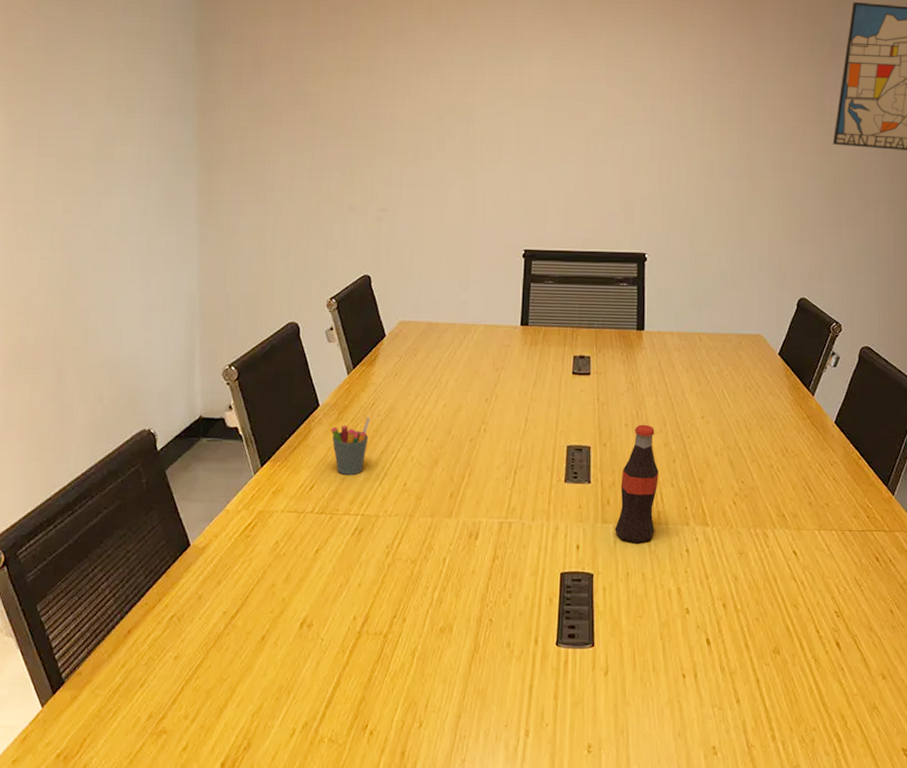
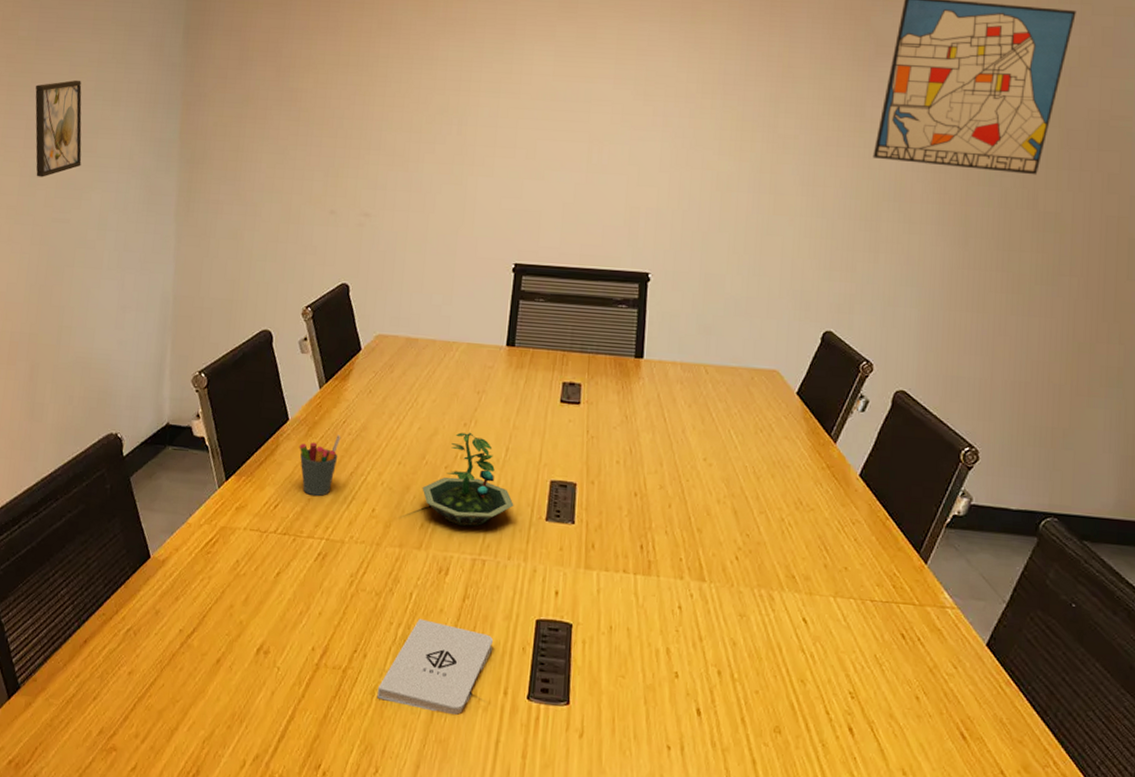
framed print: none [46,88,99,184] -> present [35,80,82,177]
notepad: none [417,581,522,666] -> present [376,619,493,715]
terrarium: none [449,406,535,494] -> present [422,432,514,527]
bottle: present [615,424,659,544] -> none [599,462,652,595]

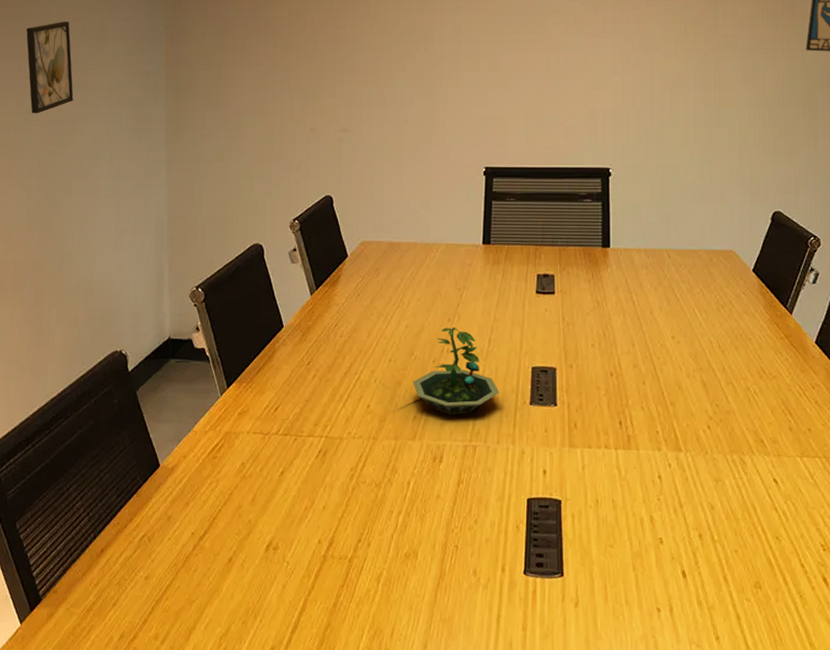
pen holder: present [299,434,341,497] -> none [295,337,334,397]
notepad: present [376,619,493,715] -> none [382,506,488,594]

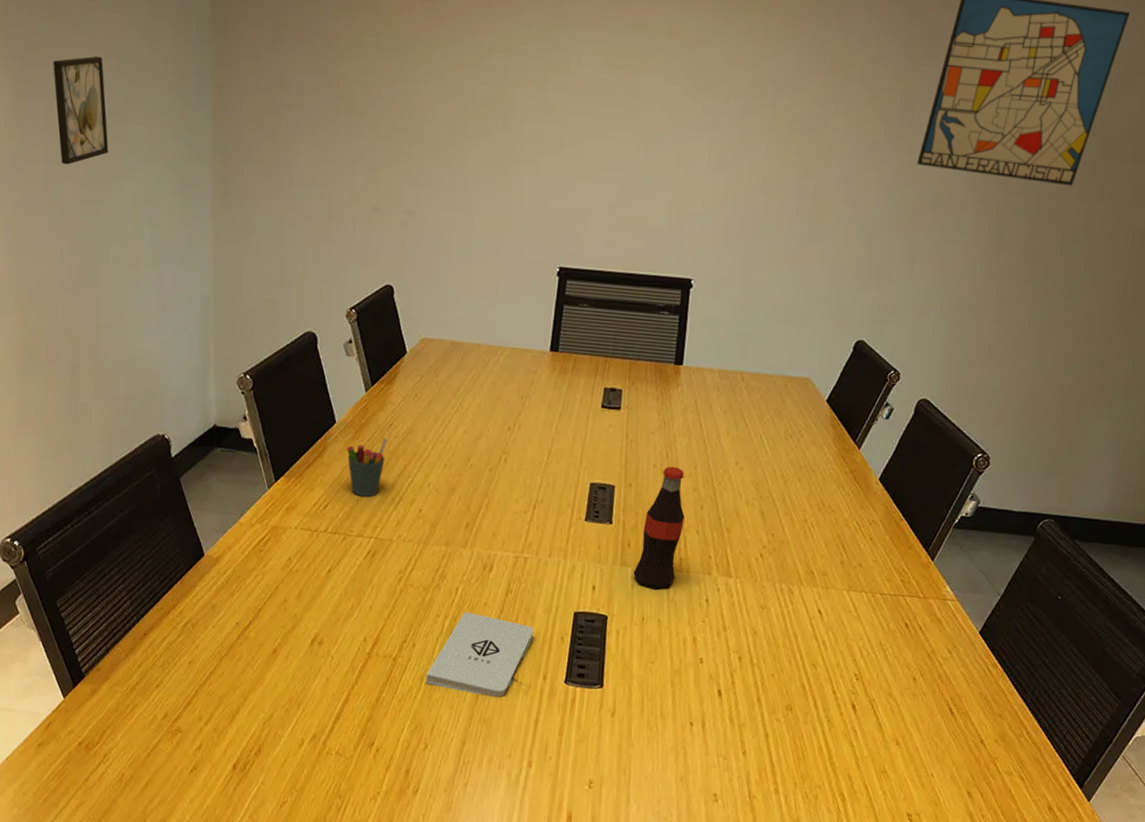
pen holder: none [295,337,334,397] -> present [346,437,388,498]
notepad: none [382,506,488,594] -> present [425,612,534,697]
terrarium: present [413,326,500,416] -> none [467,436,555,527]
bottle: none [583,344,628,469] -> present [633,466,685,590]

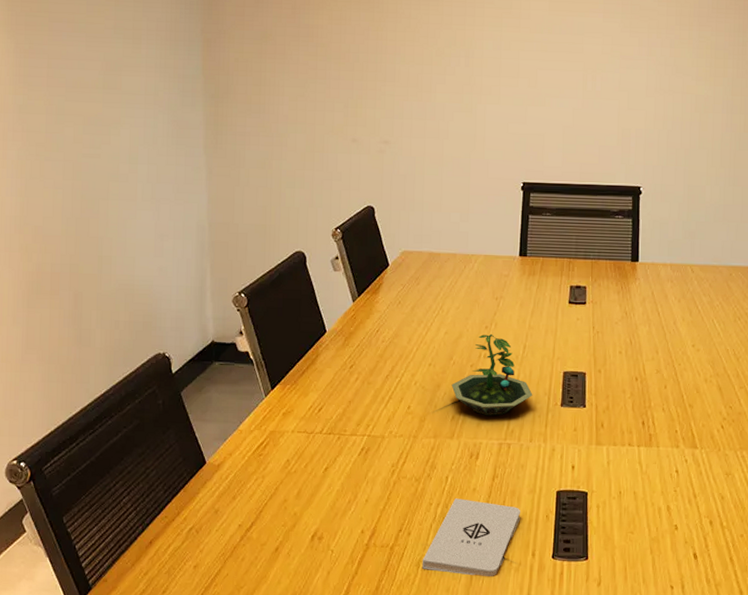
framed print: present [53,56,109,165] -> none [54,18,107,115]
pen holder: present [346,437,388,498] -> none [337,342,376,399]
terrarium: none [467,436,555,527] -> present [451,333,533,416]
bottle: present [633,466,685,590] -> none [608,352,651,465]

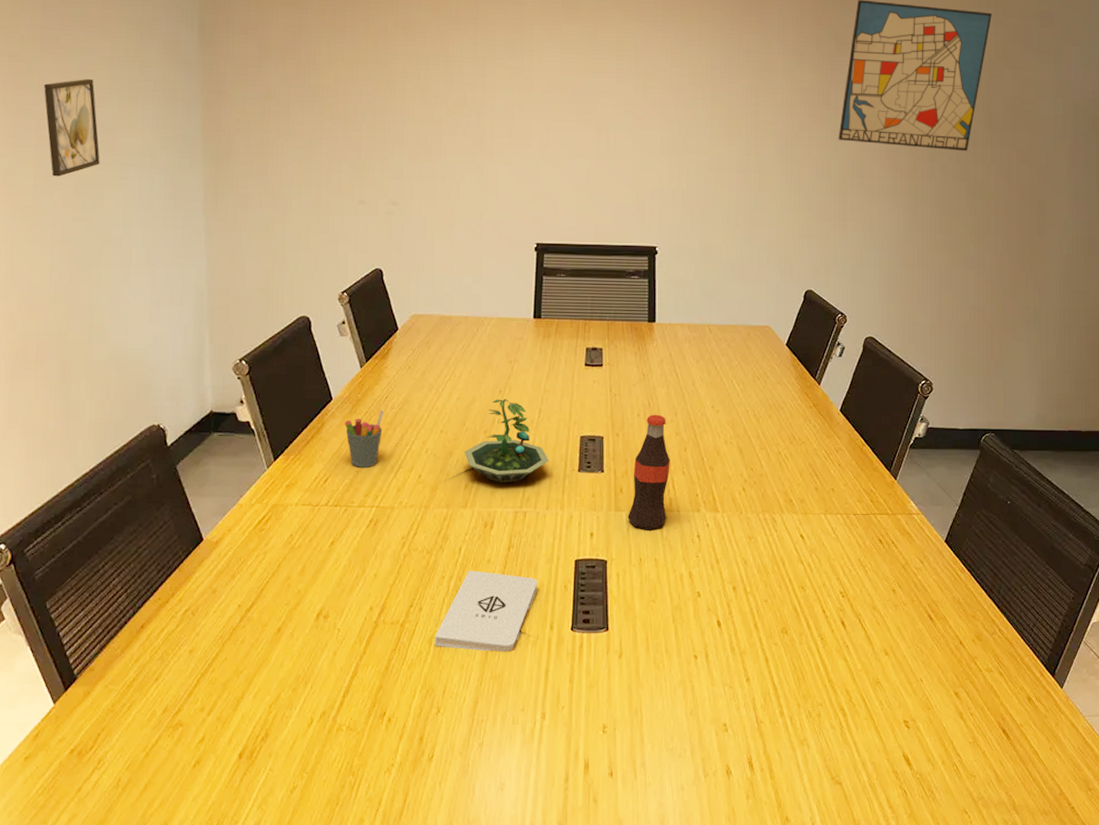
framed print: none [54,18,107,115] -> present [44,78,100,177]
pen holder: none [337,342,376,399] -> present [344,409,385,468]
bottle: none [608,352,651,465] -> present [628,414,670,530]

